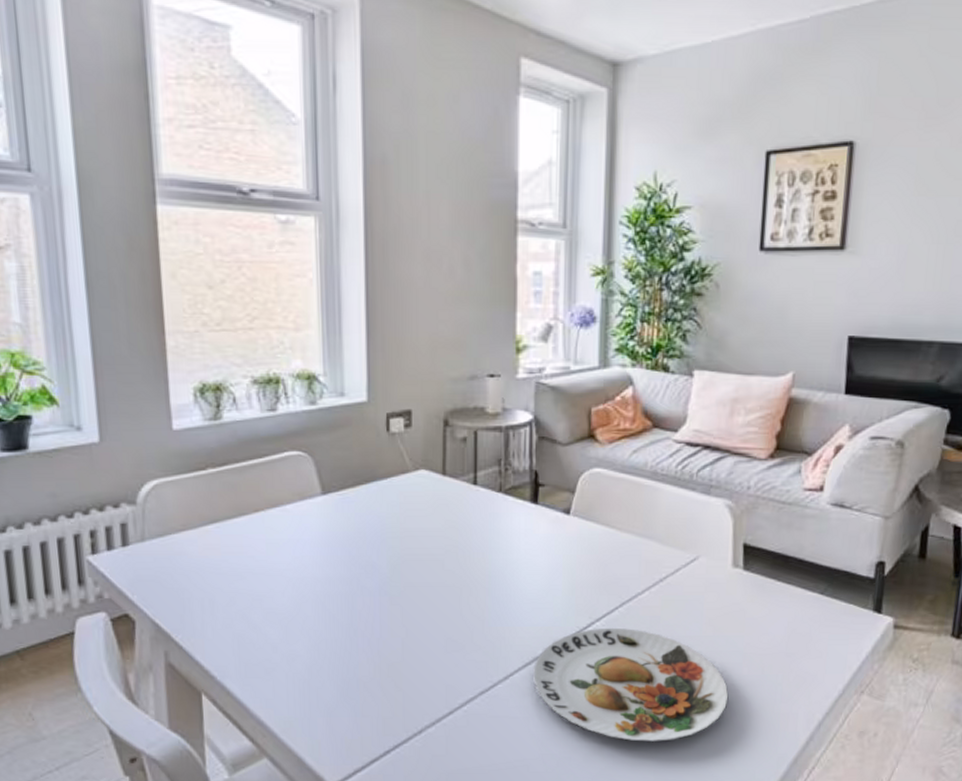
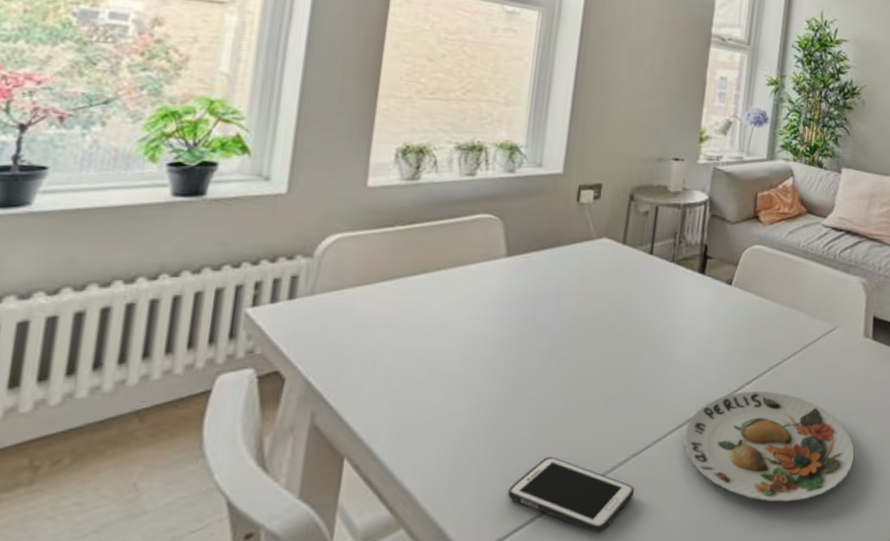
cell phone: none [359,694,486,768] -> present [507,456,635,534]

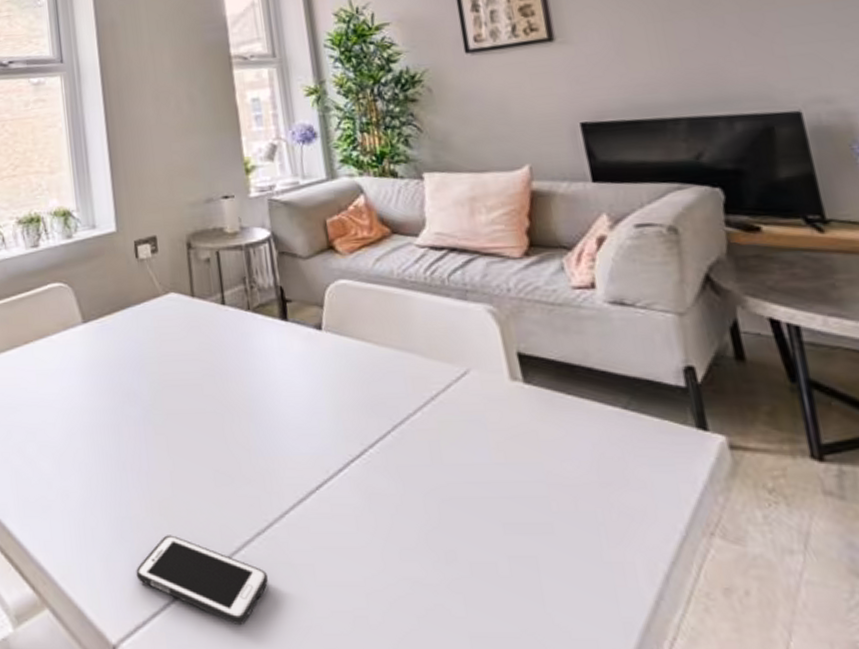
plate: present [684,391,855,502] -> none [309,455,542,598]

